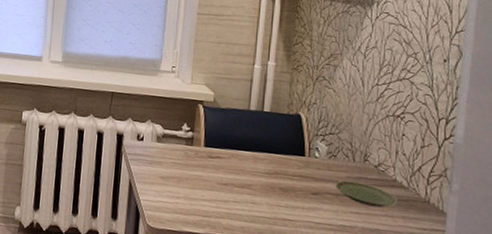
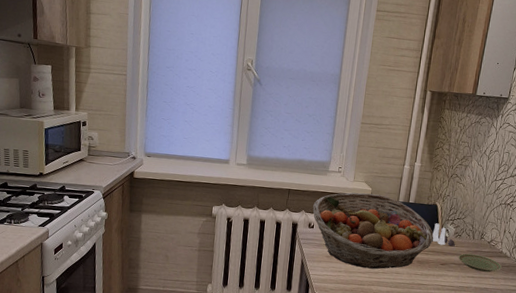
fruit basket: none [141,97,300,197] -> present [312,192,434,269]
salt and pepper shaker set: none [297,139,329,171] -> present [432,223,455,247]

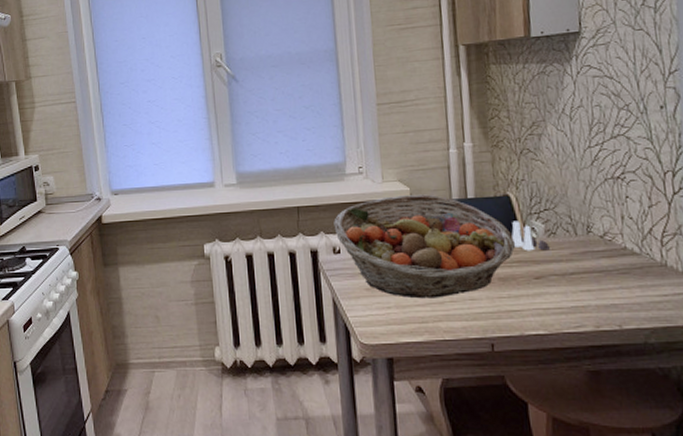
plate: present [458,253,502,273] -> none [558,257,631,281]

